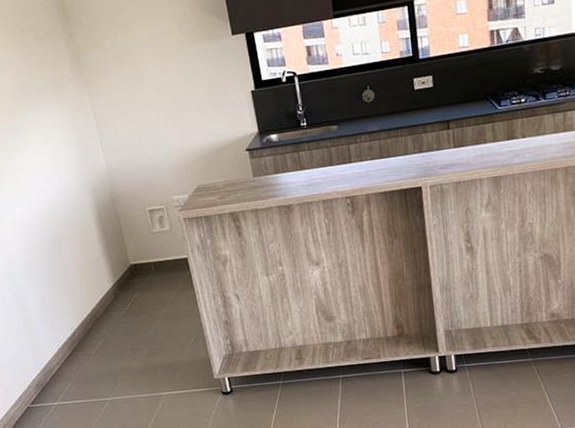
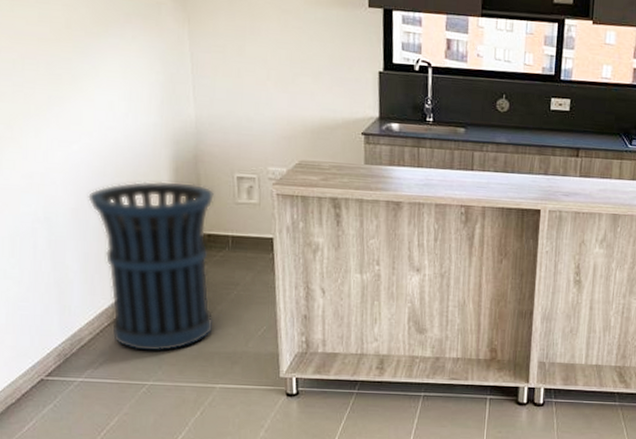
trash can: none [35,223,153,373] -> present [88,181,215,352]

